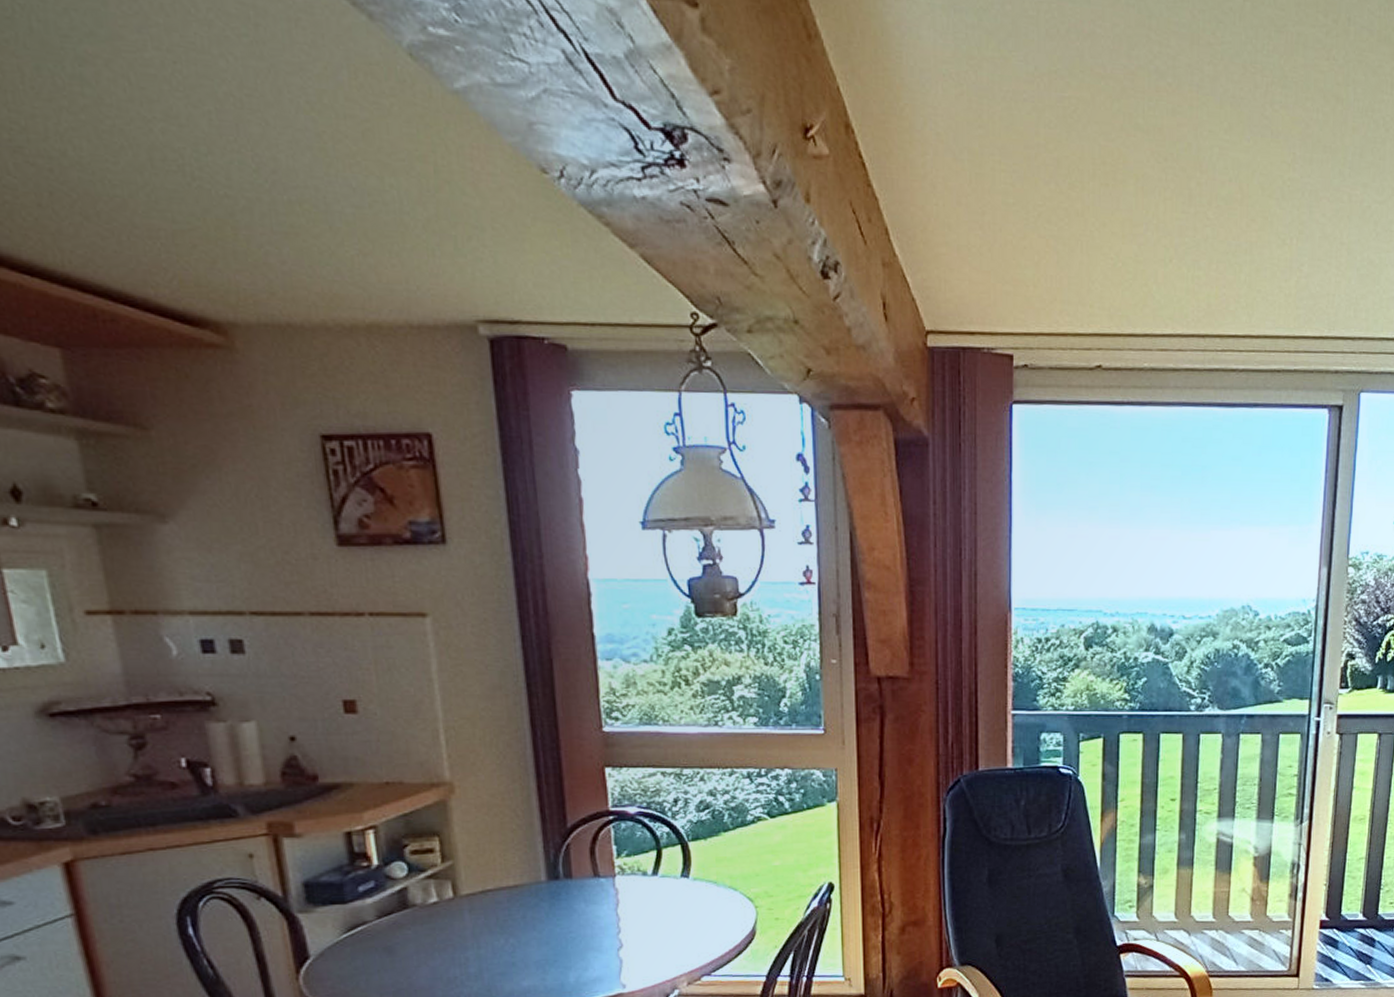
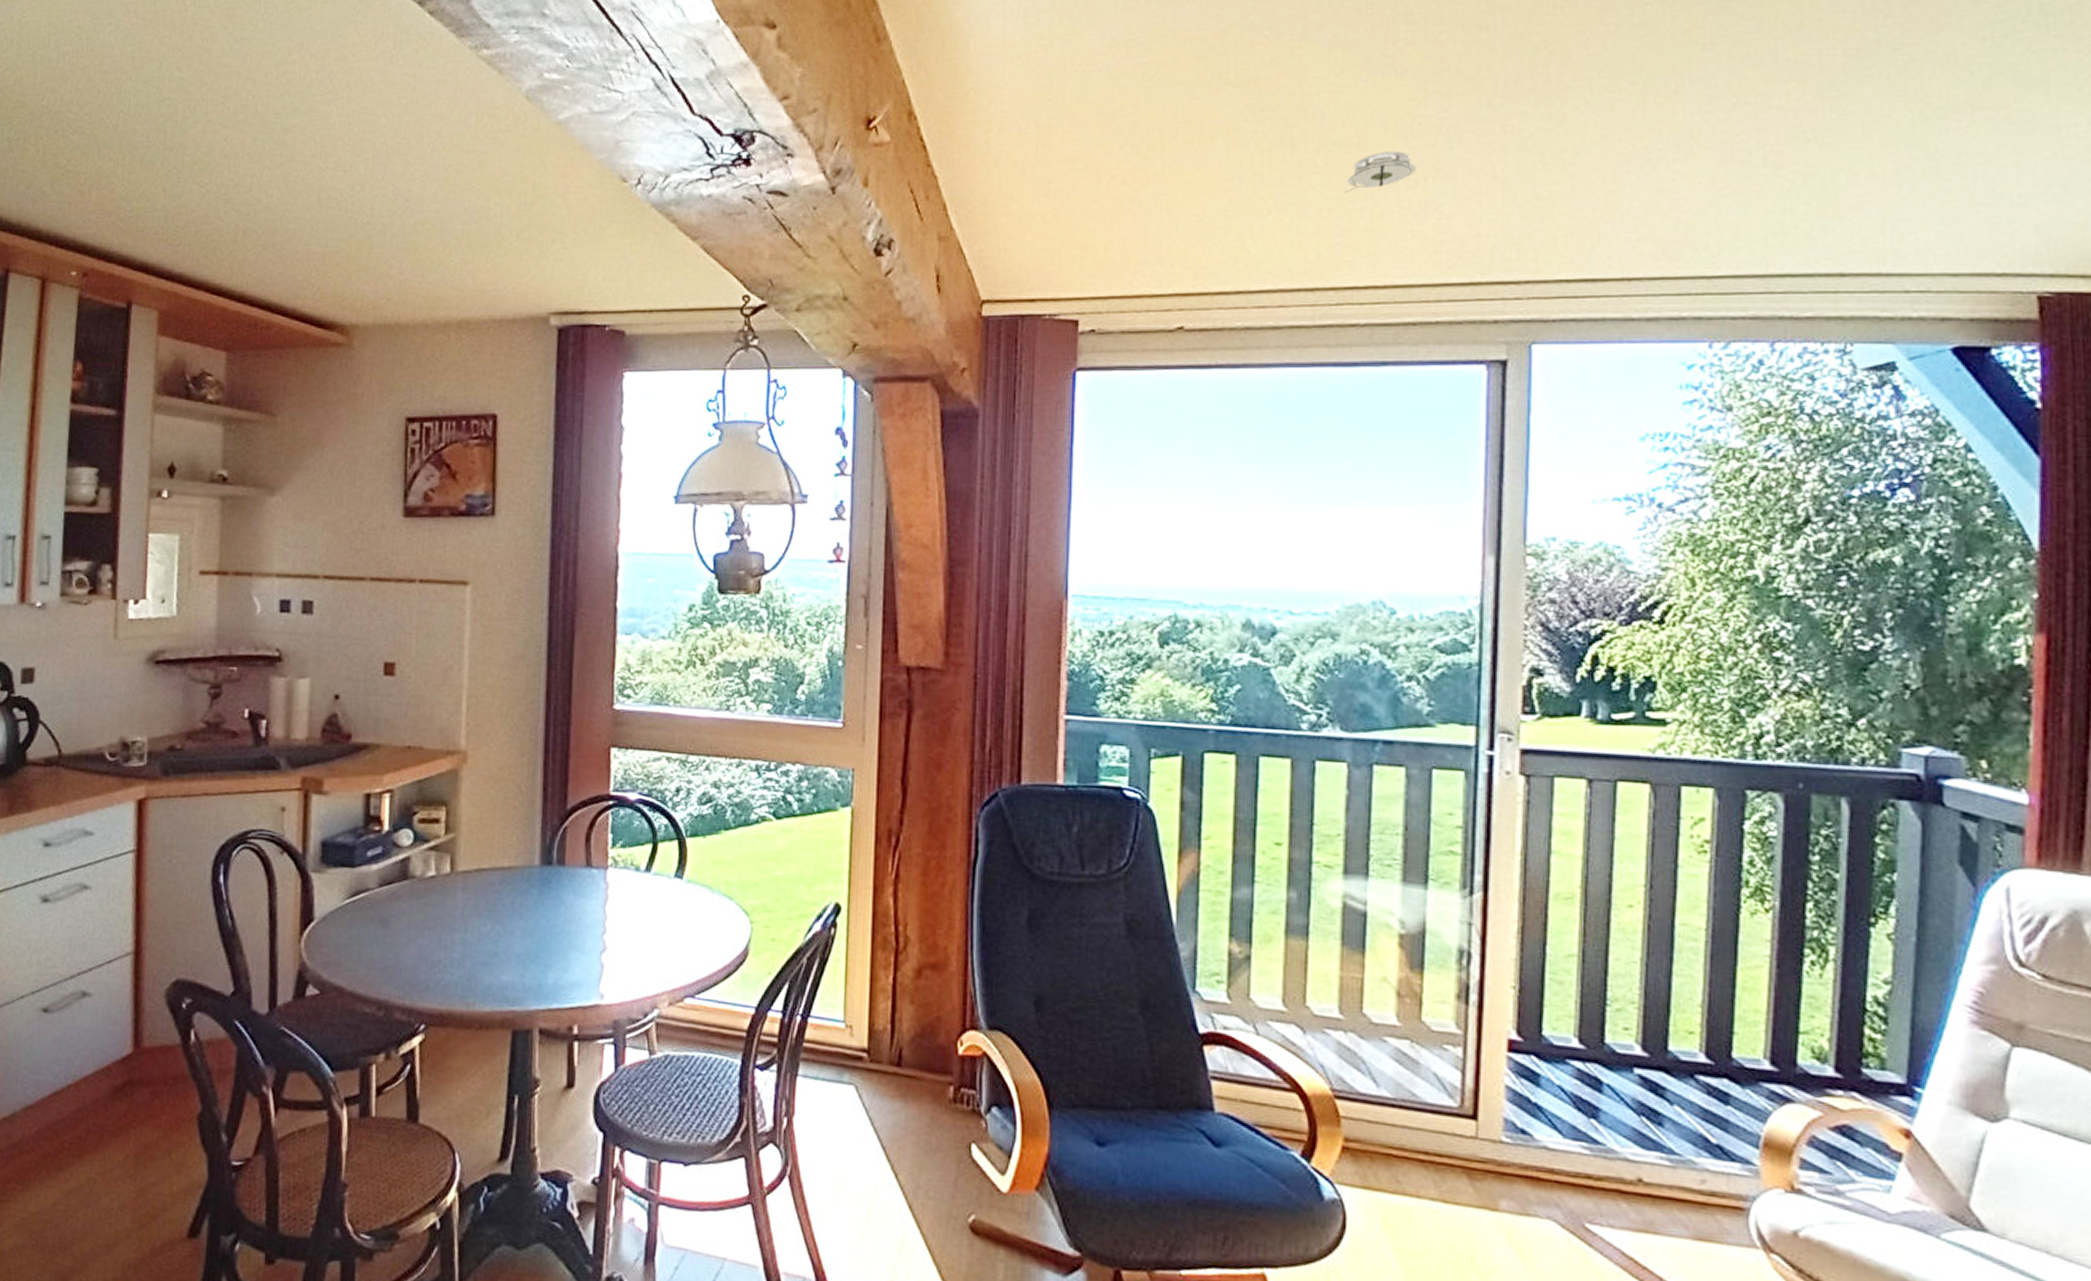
smoke detector: none [1231,210,1285,247] -> present [1346,151,1416,192]

